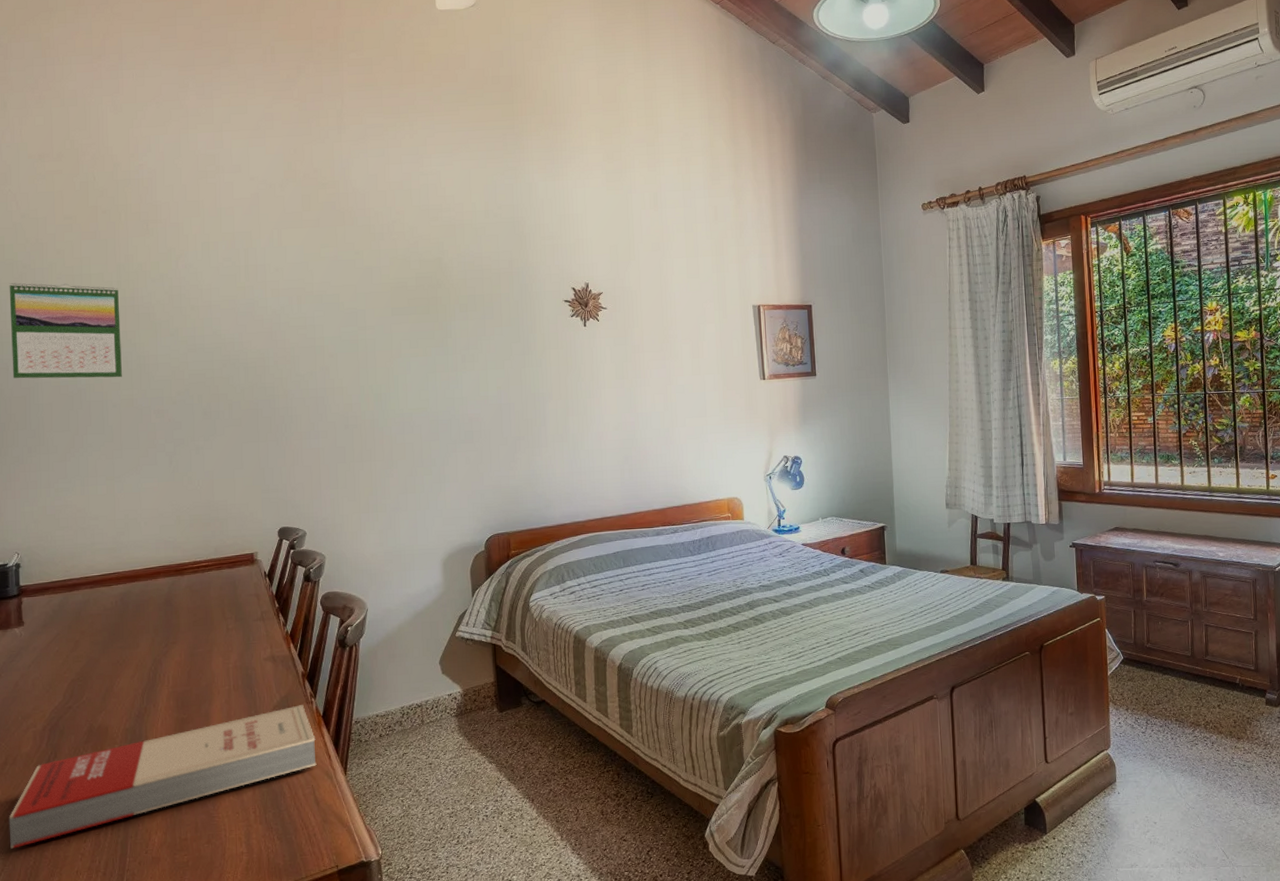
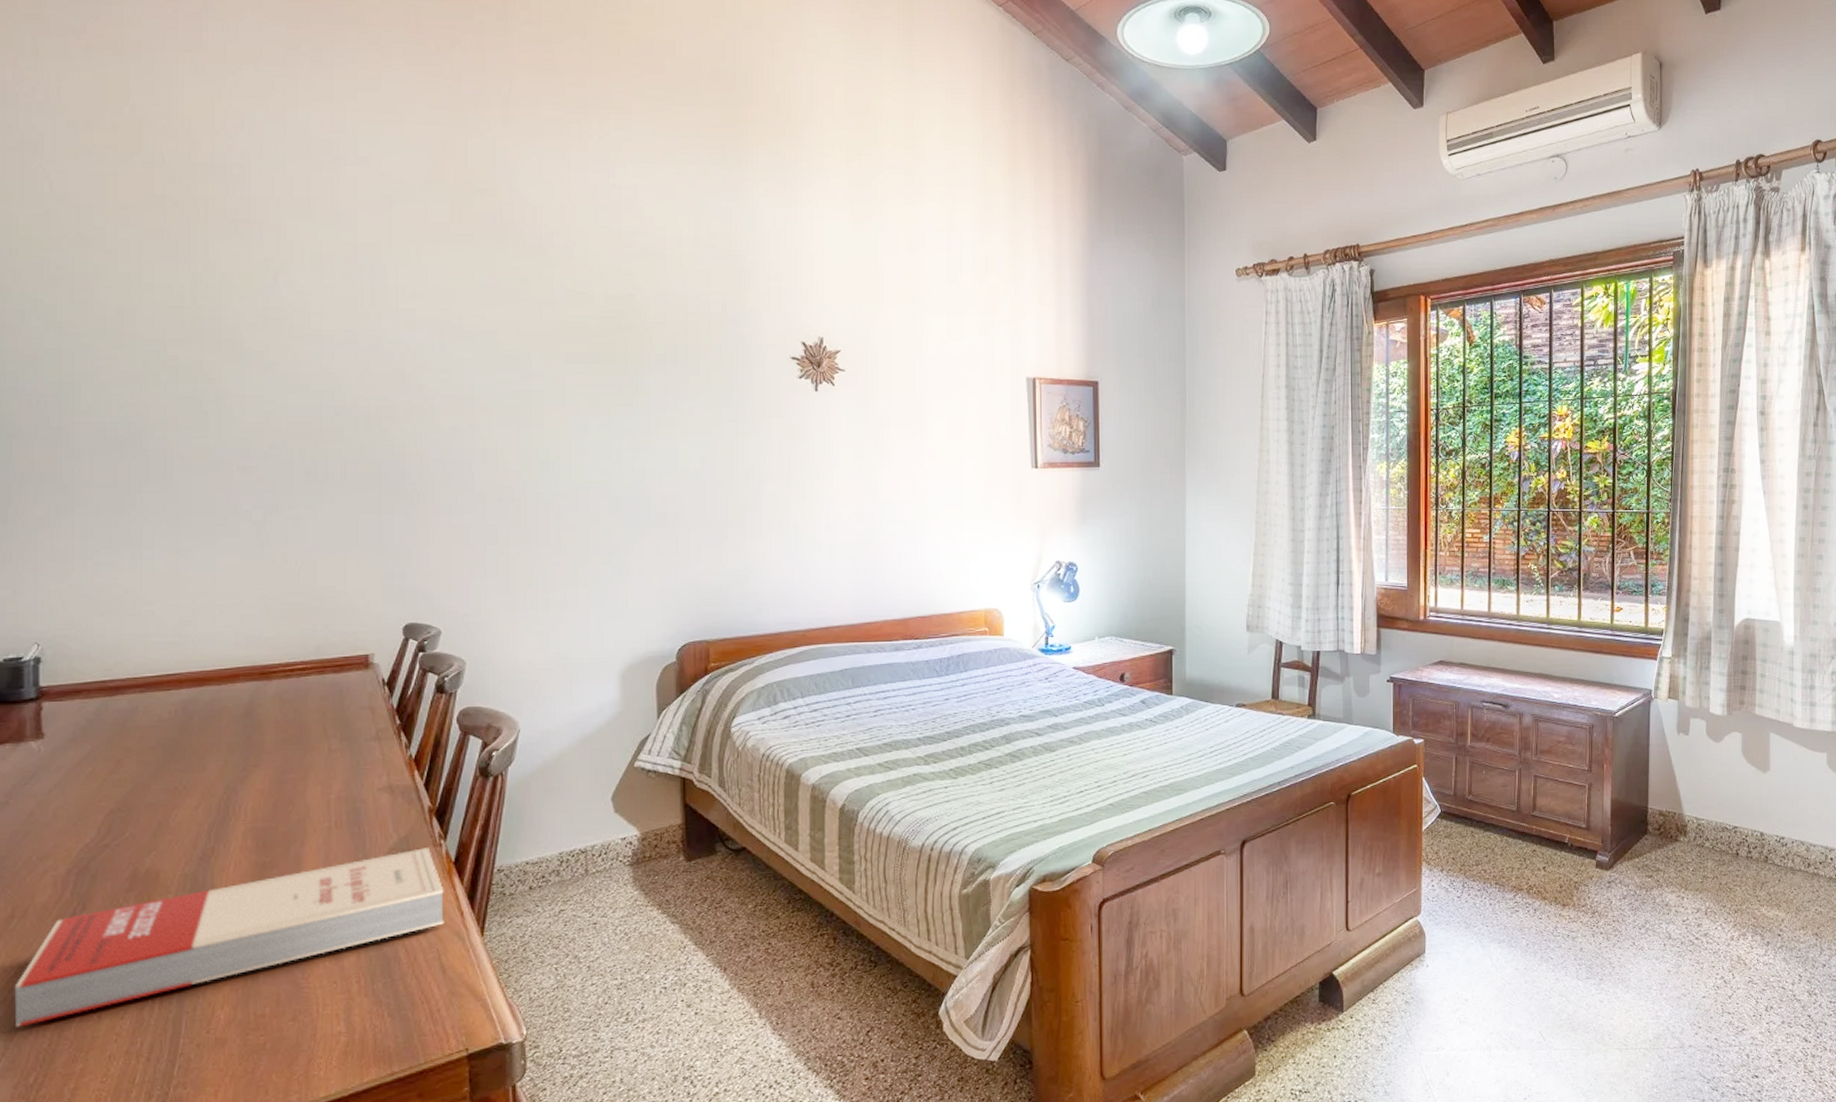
calendar: present [9,282,122,379] -> none [36,289,194,422]

